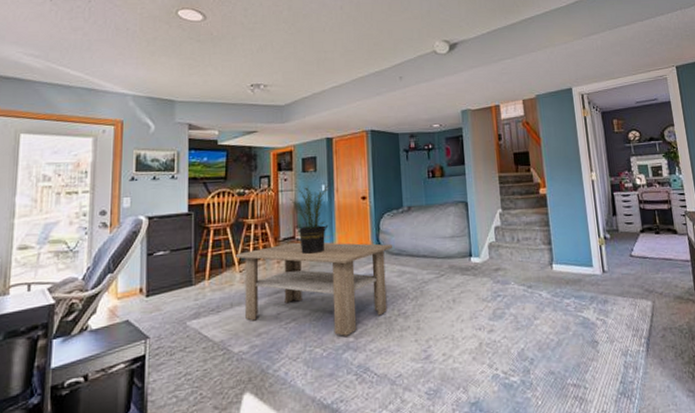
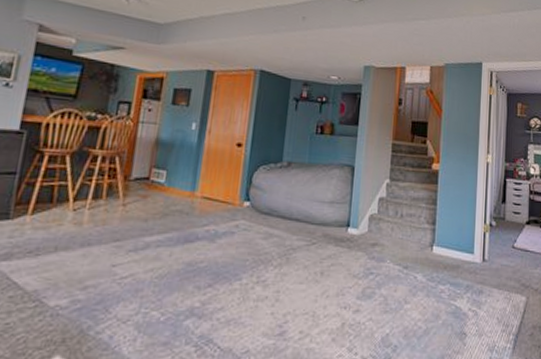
coffee table: present [235,242,393,336] -> none [71,183,264,300]
potted plant: present [289,181,333,255] -> none [150,114,206,201]

